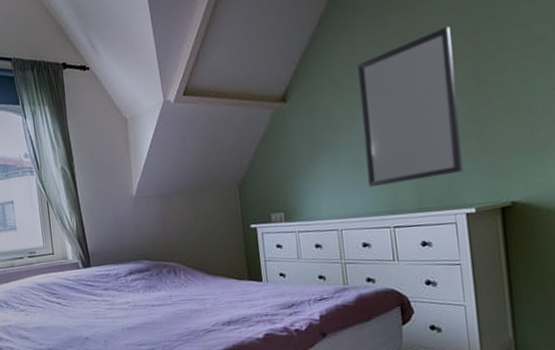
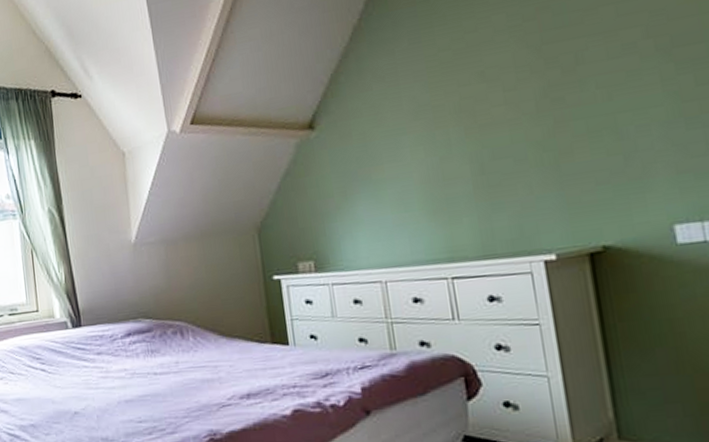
home mirror: present [357,26,463,188] -> none [400,35,538,230]

